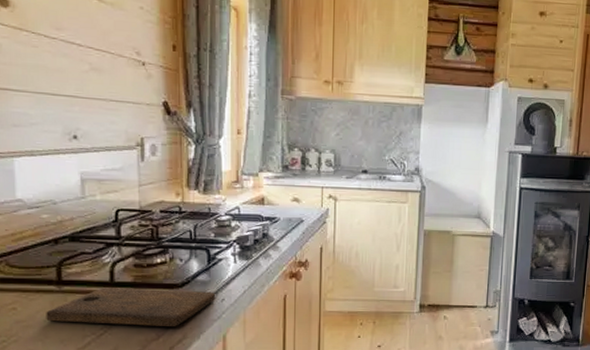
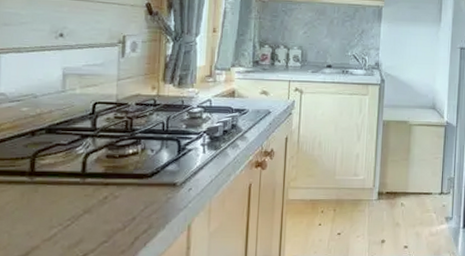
cutting board: present [46,287,215,327] -> none [15,178,183,217]

